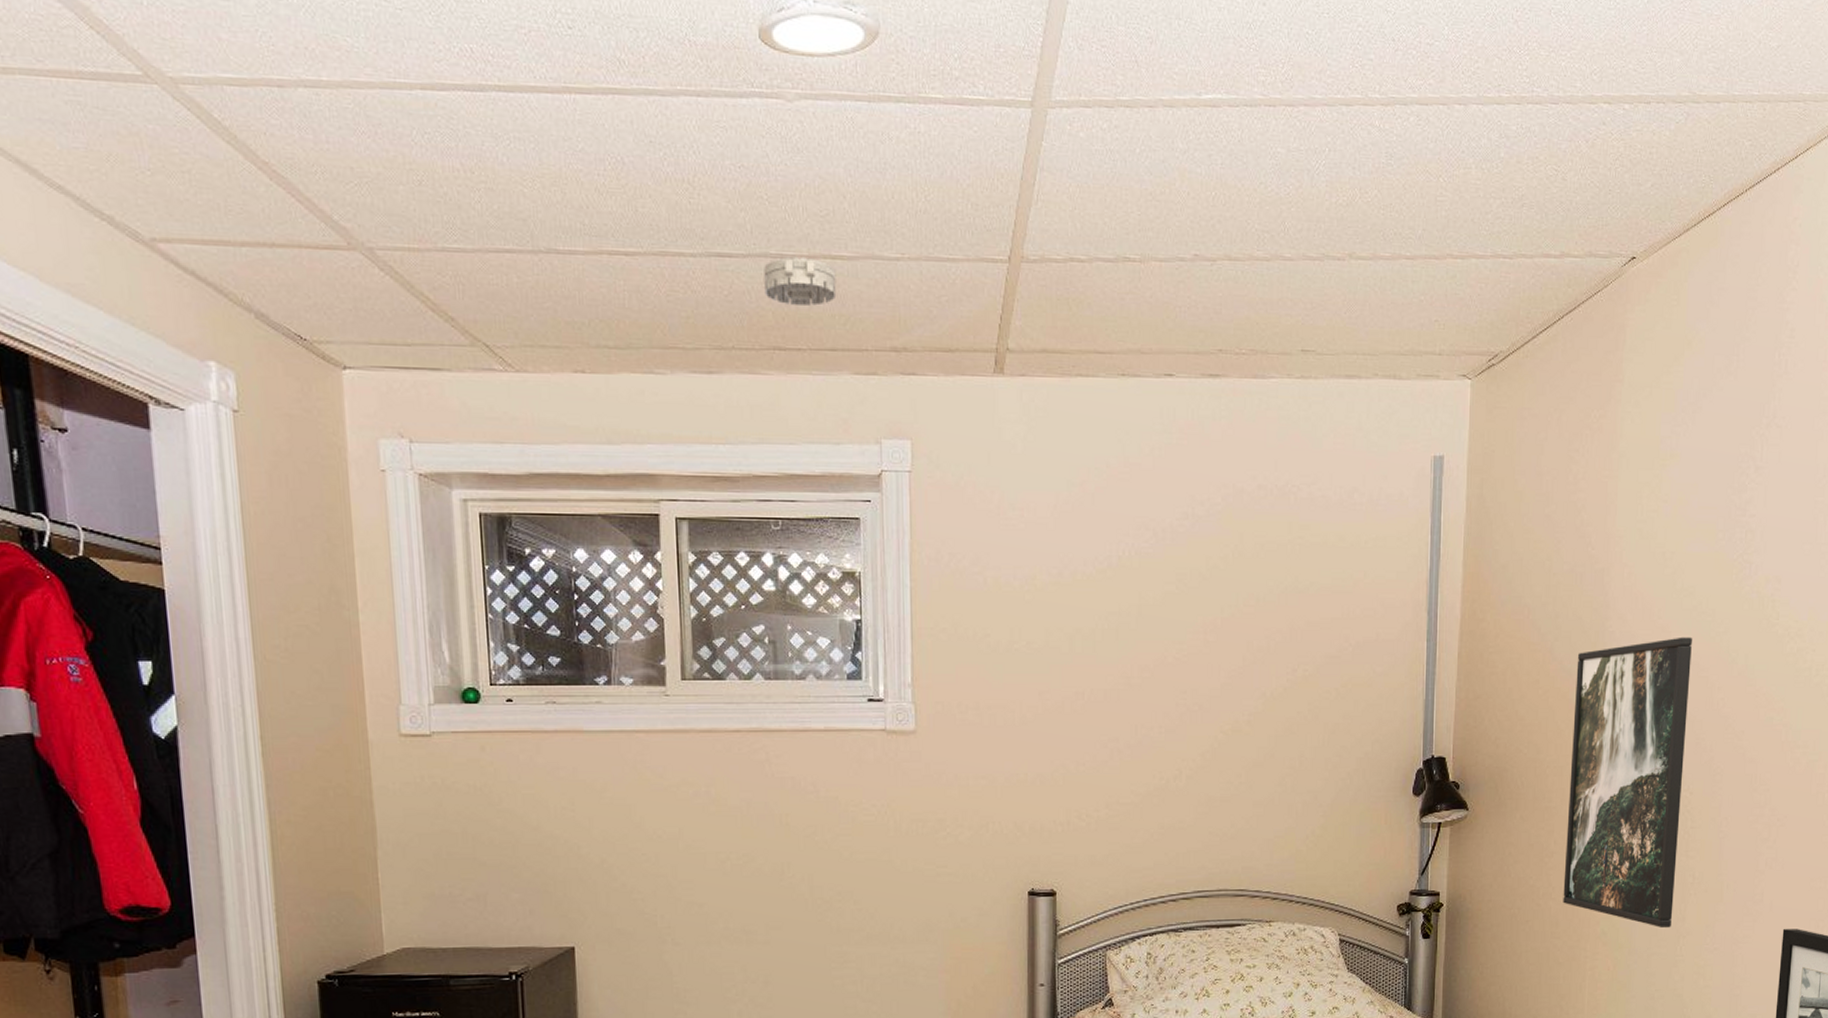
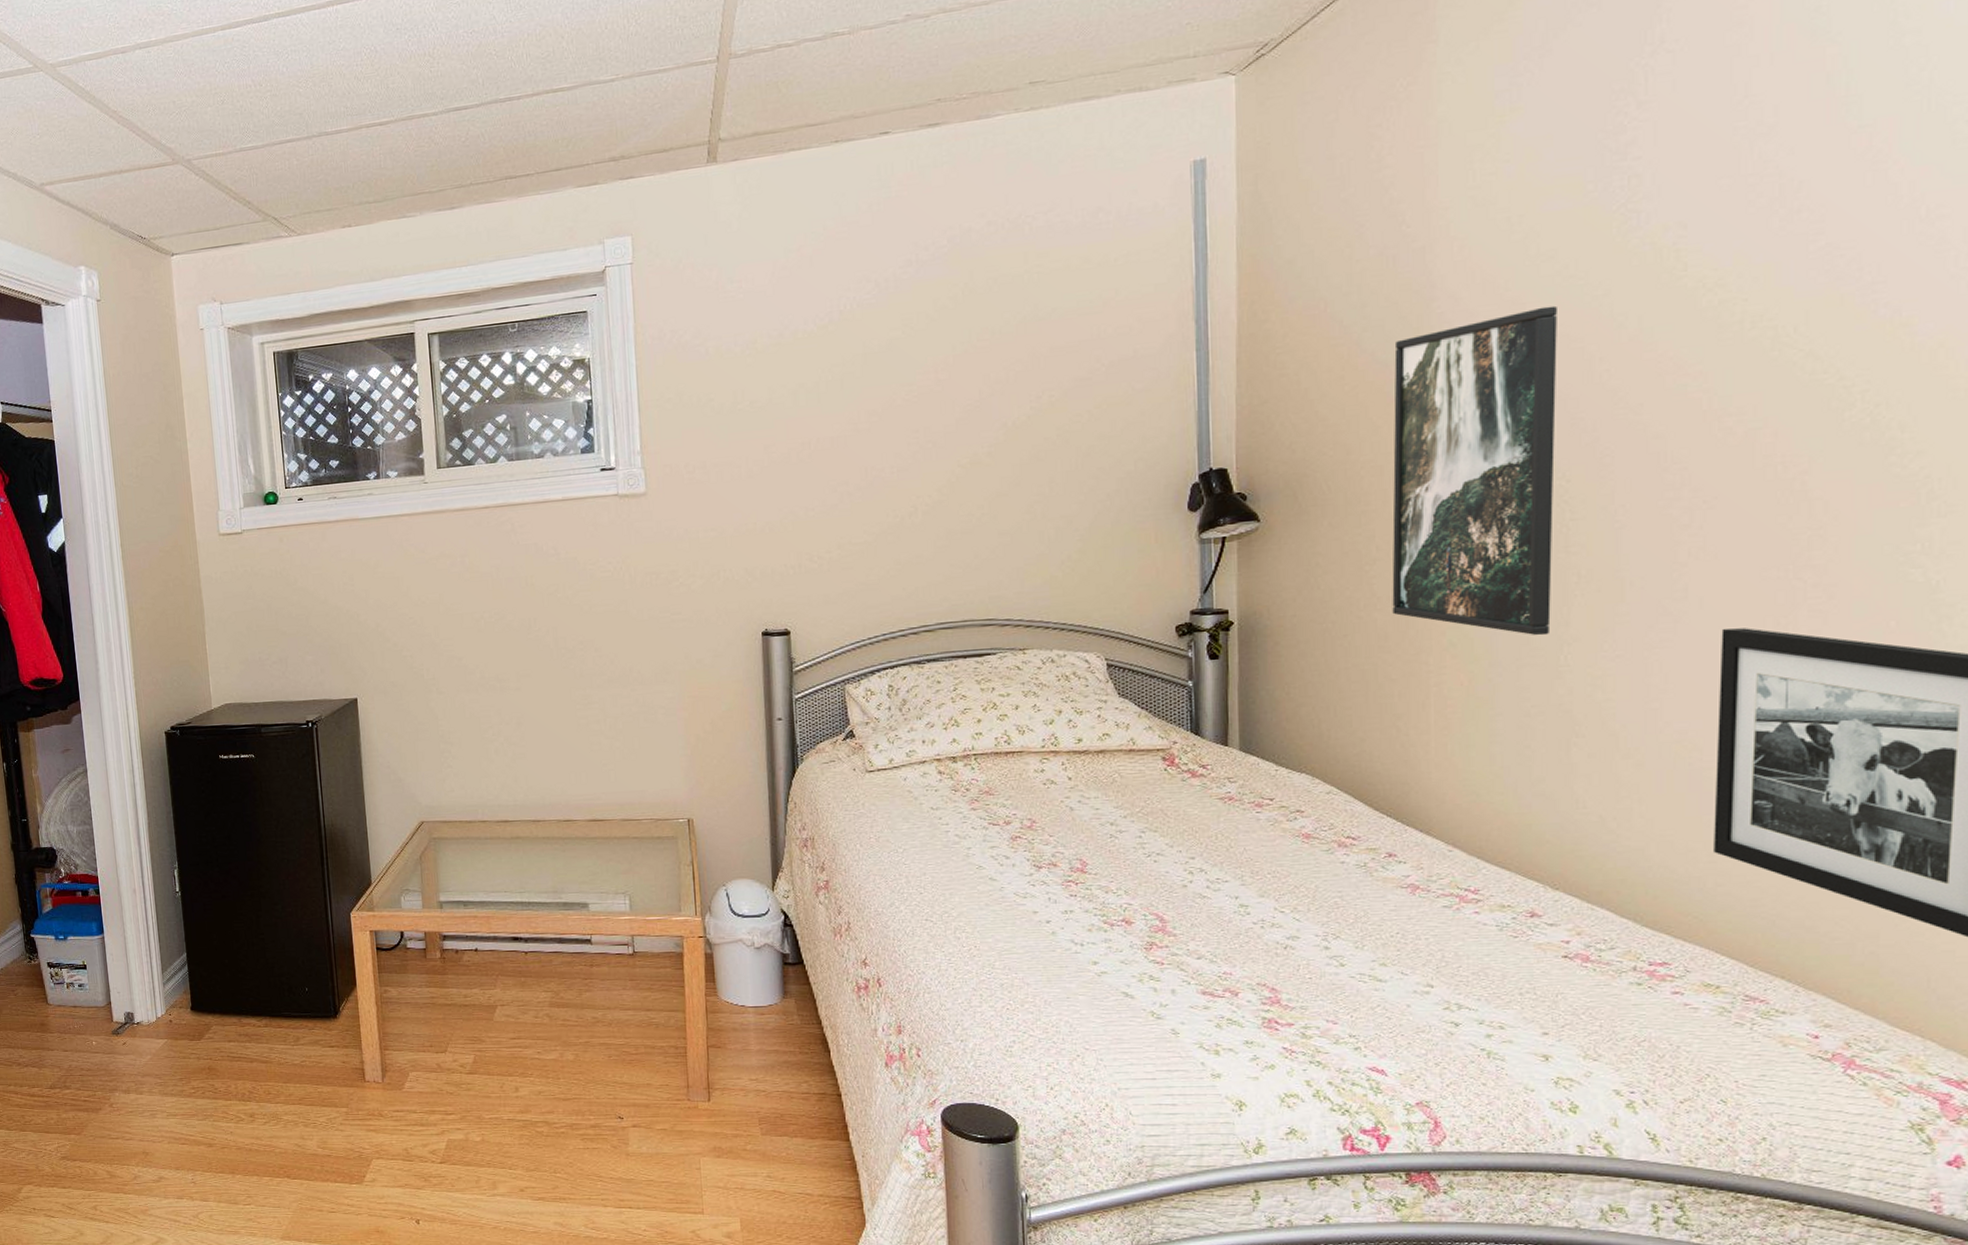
smoke detector: present [764,256,837,307] -> none [495,95,559,140]

